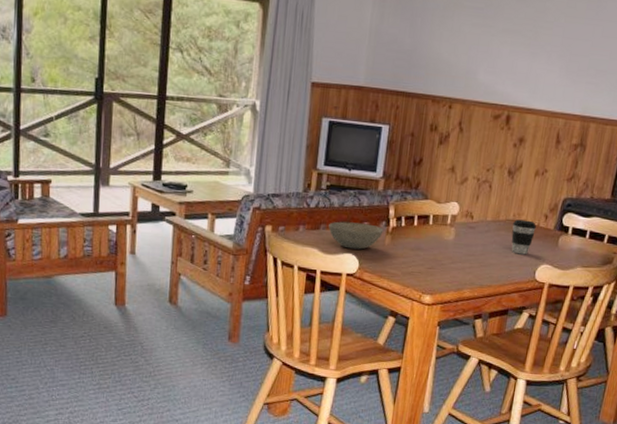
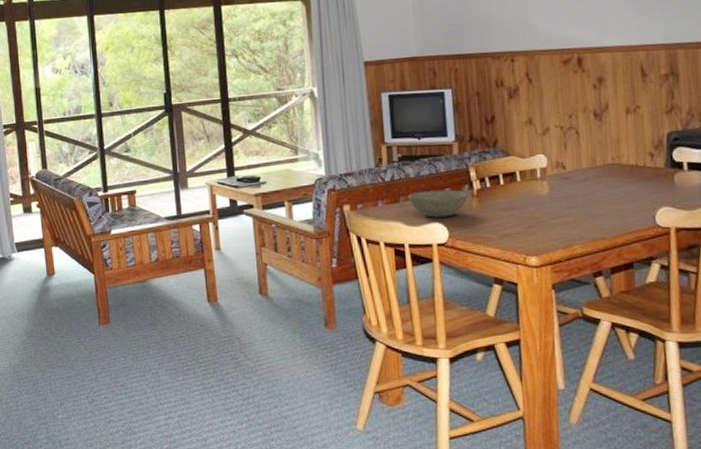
coffee cup: present [511,219,536,255] -> none [614,161,643,200]

